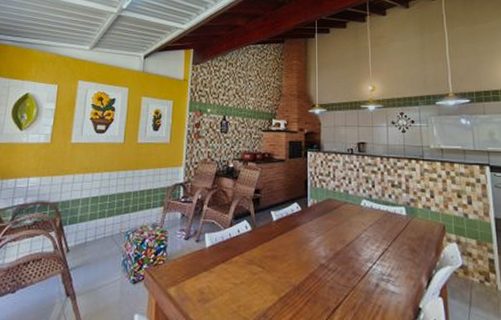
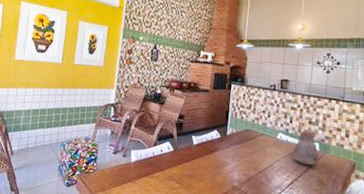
pitcher: none [378,193,407,233] -> present [292,129,319,166]

